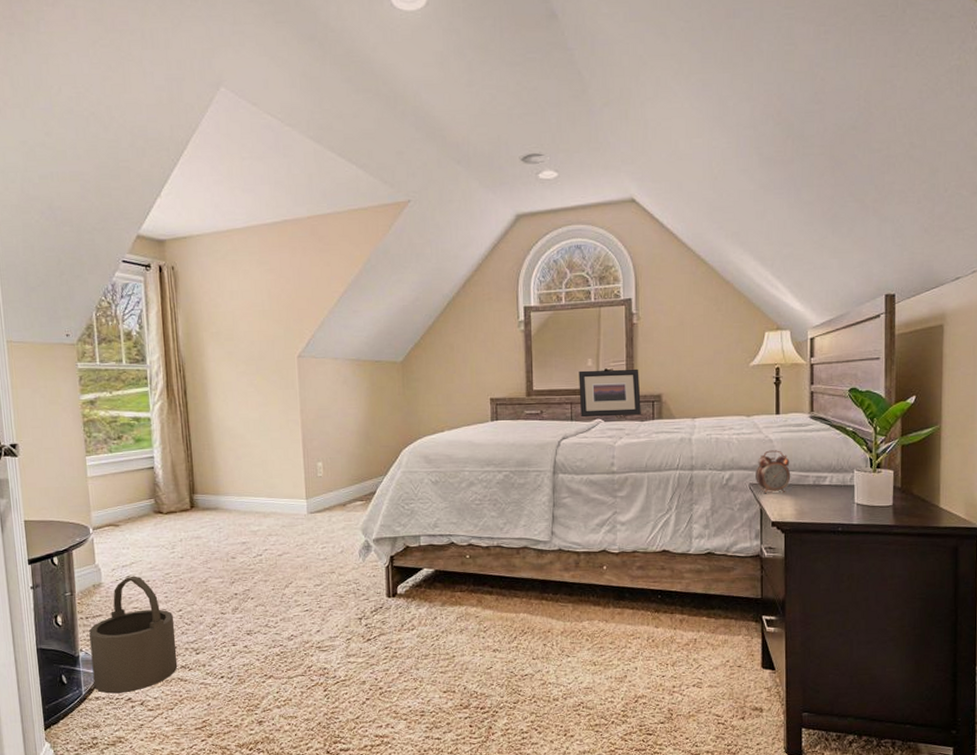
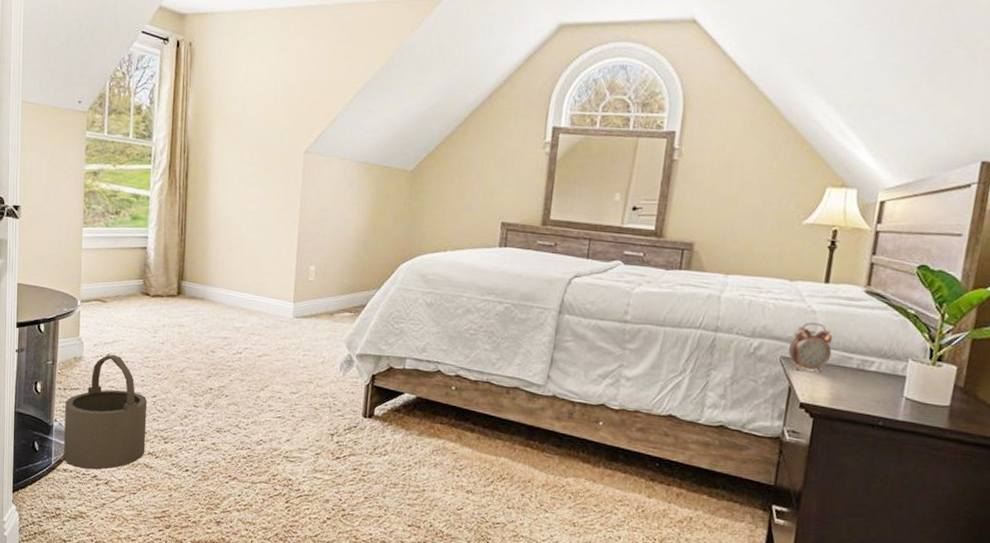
picture frame: present [578,368,641,418] -> none [598,204,672,263]

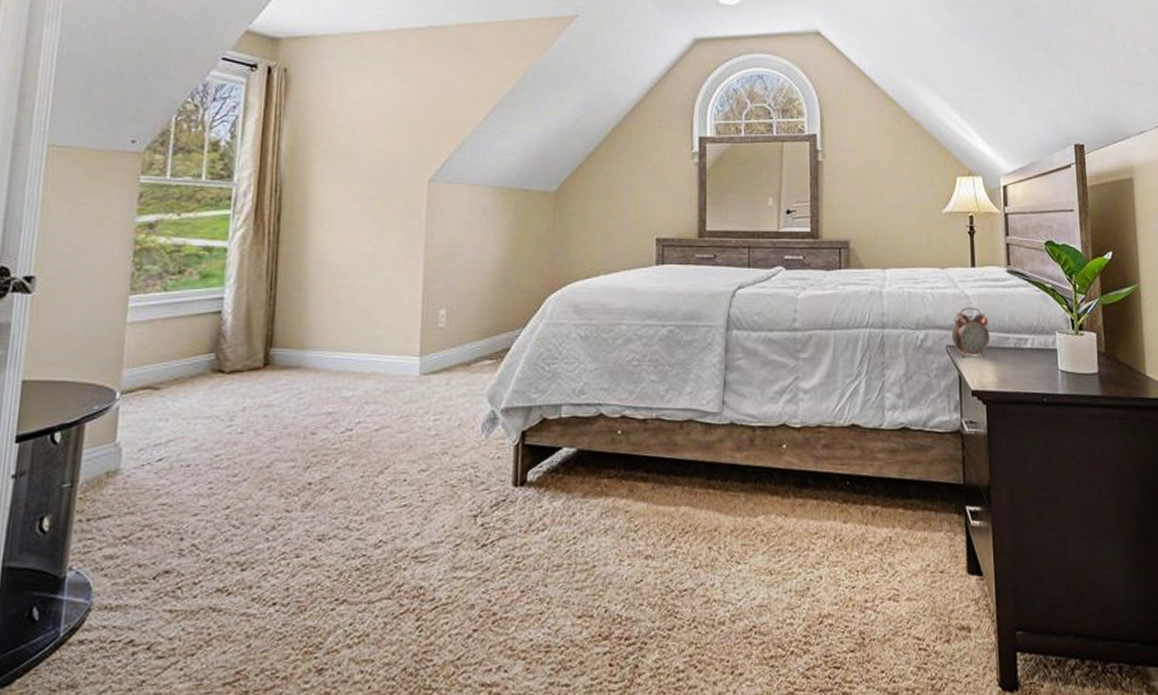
wooden bucket: present [63,354,148,470] -> none [80,458,217,634]

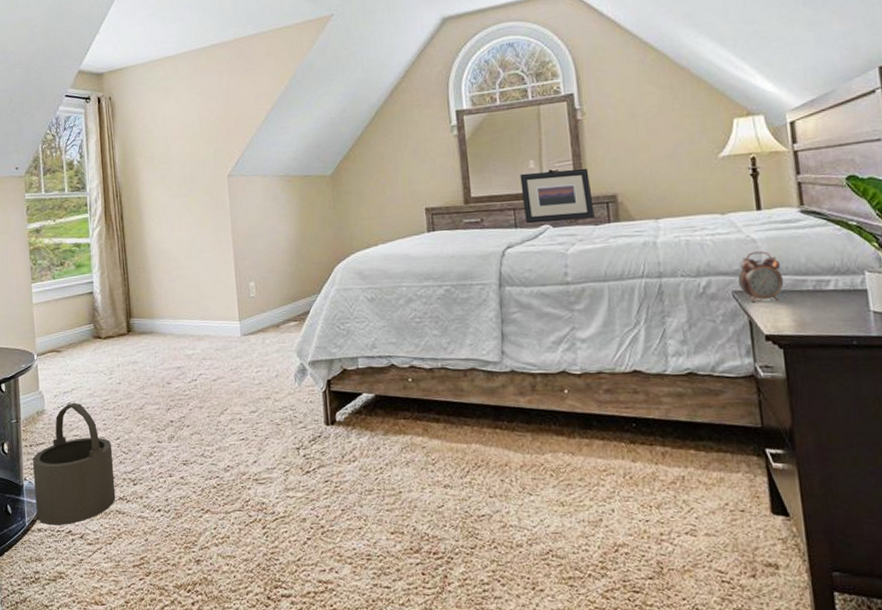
wooden bucket: none [80,458,217,634] -> present [33,402,116,525]
picture frame: none [758,210,827,264] -> present [520,168,595,224]

